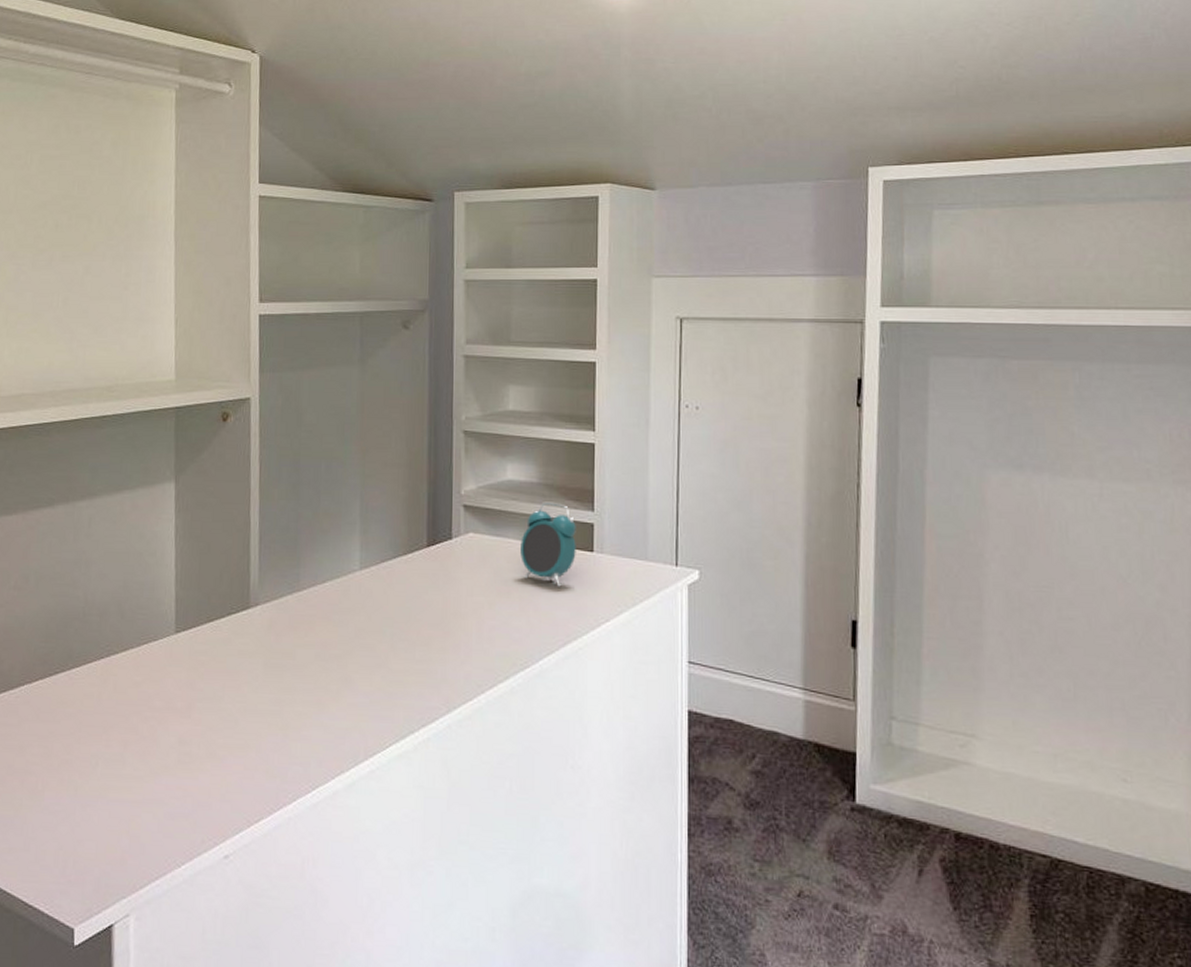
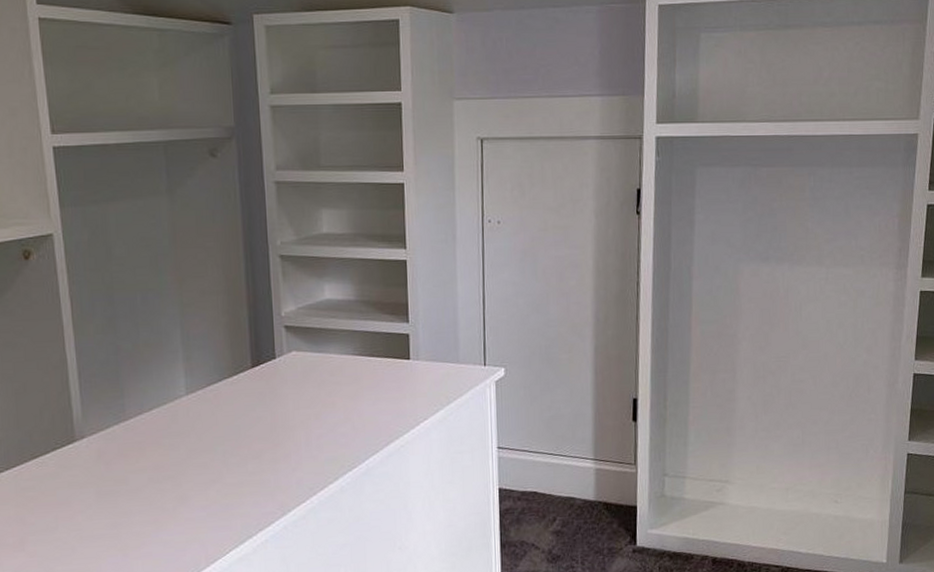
alarm clock: present [520,501,576,587] -> none [342,316,394,394]

